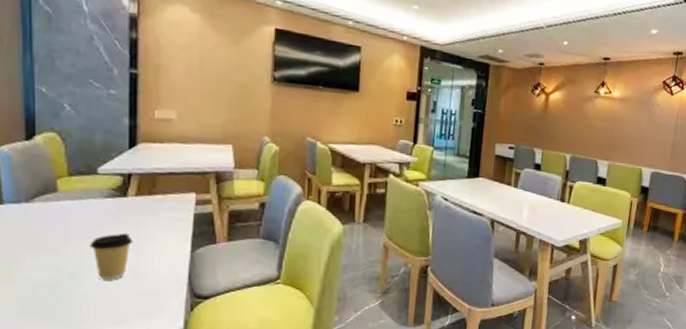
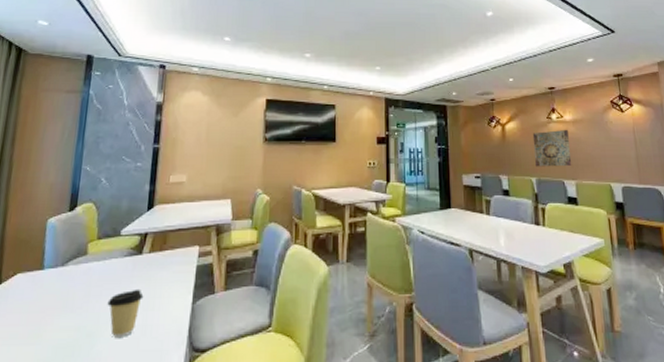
wall art: none [572,106,613,147] -> present [532,129,572,167]

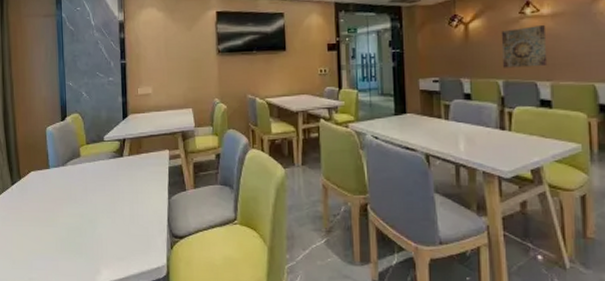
coffee cup: present [107,288,144,337] -> none [101,185,129,224]

